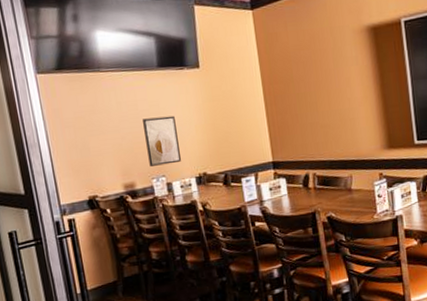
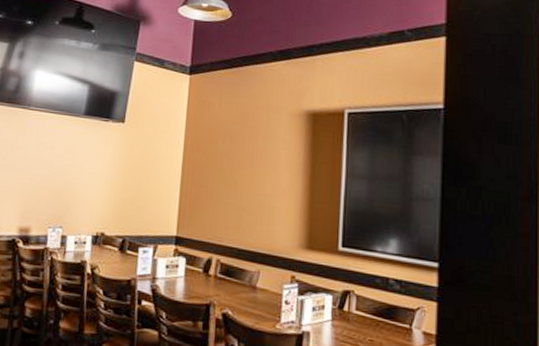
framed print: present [143,115,181,167] -> none [50,163,88,216]

